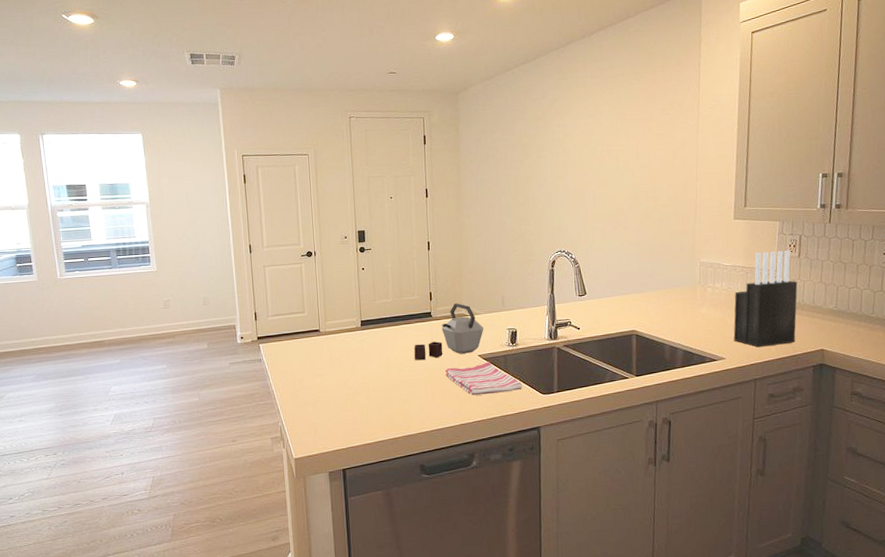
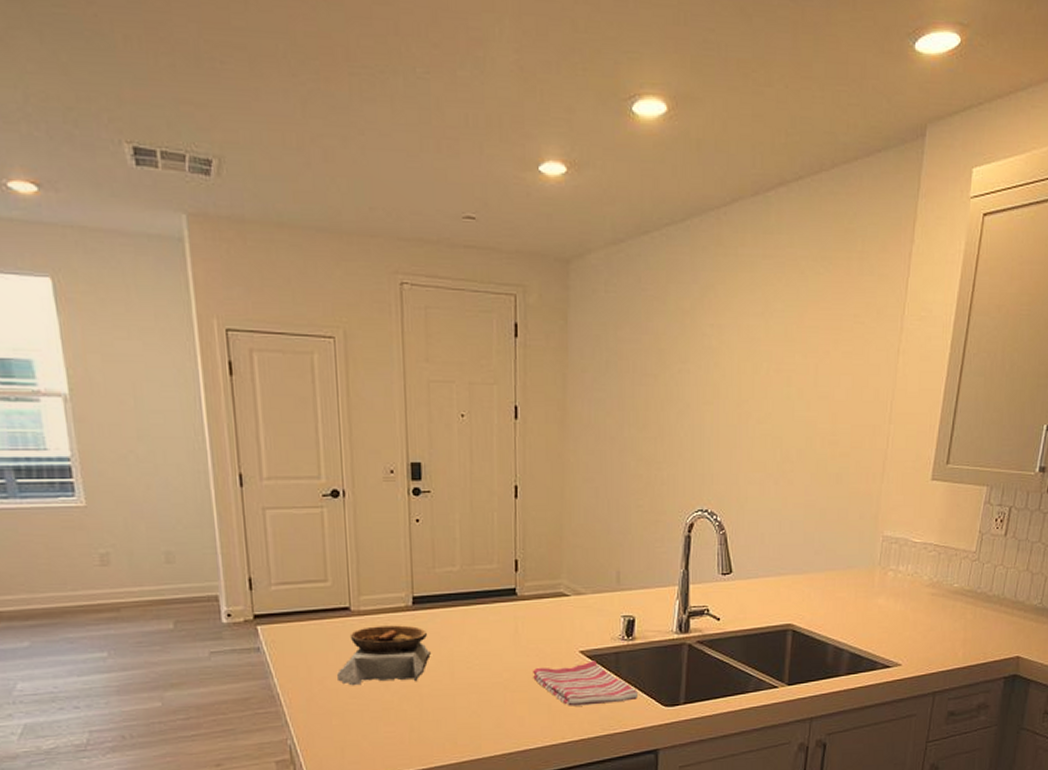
bowl: none [312,340,374,384] -> present [337,625,431,686]
kettle: present [414,303,484,361] -> none [489,577,590,657]
knife block: present [733,250,798,347] -> none [914,526,999,652]

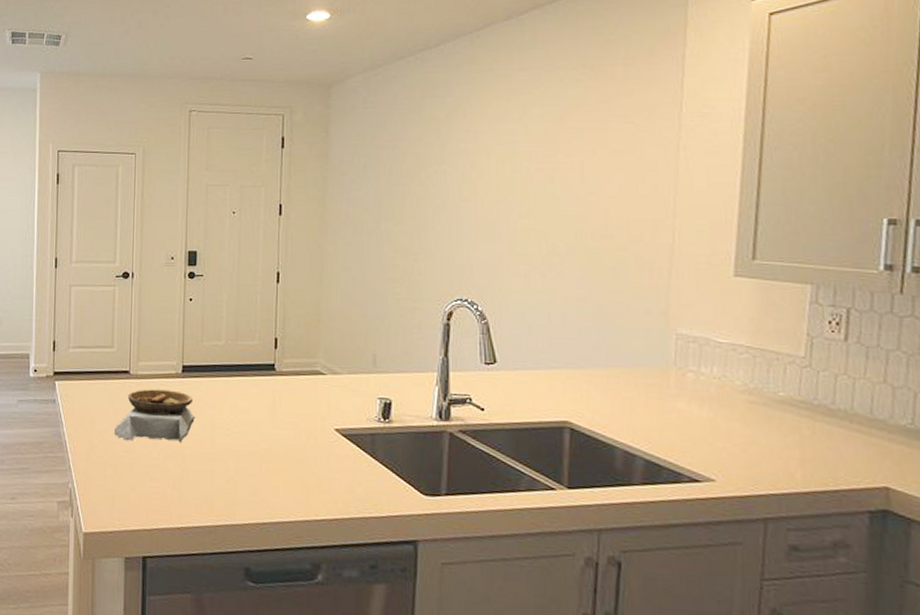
dish towel: present [533,660,637,706] -> none [289,439,394,485]

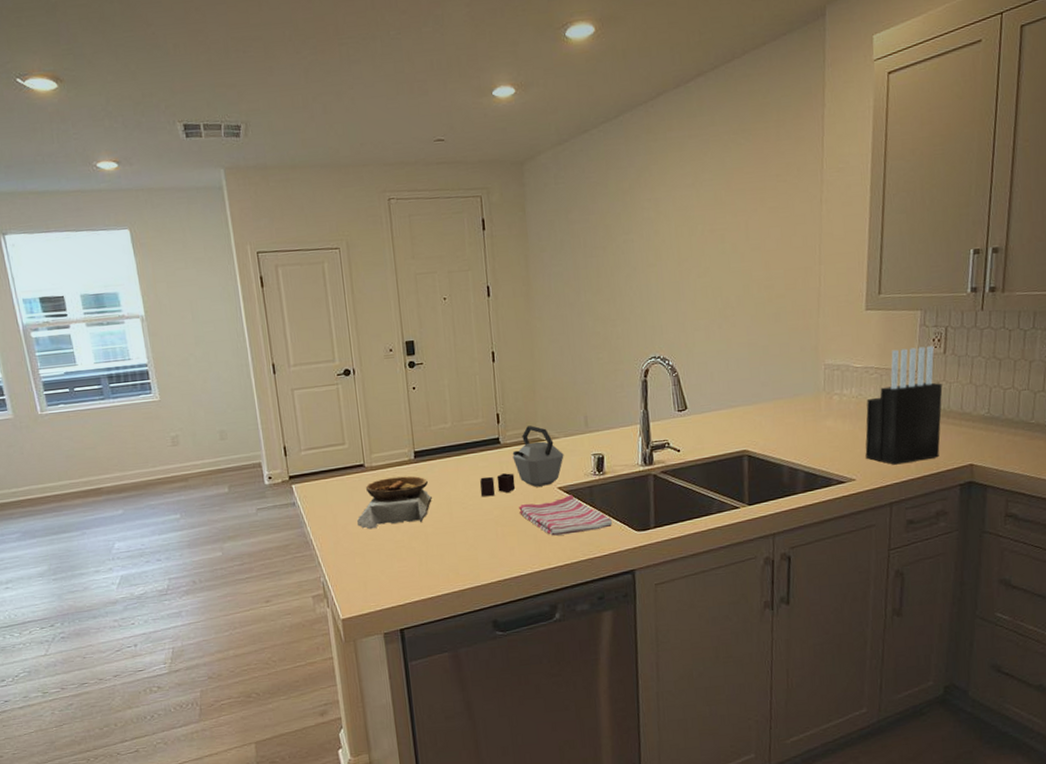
kettle: none [247,356,345,427] -> present [480,425,564,497]
dish towel: none [289,439,394,485] -> present [519,494,612,536]
knife block: none [729,328,843,472] -> present [865,346,943,465]

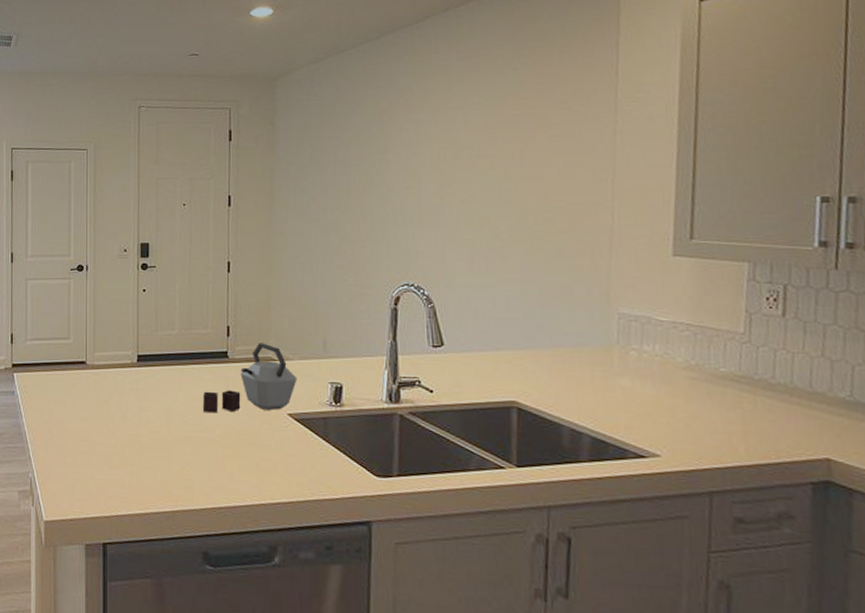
bowl: present [357,475,432,530] -> none [73,379,151,431]
dish towel: present [519,494,612,536] -> none [243,424,347,469]
knife block: present [865,346,943,465] -> none [673,305,782,445]

